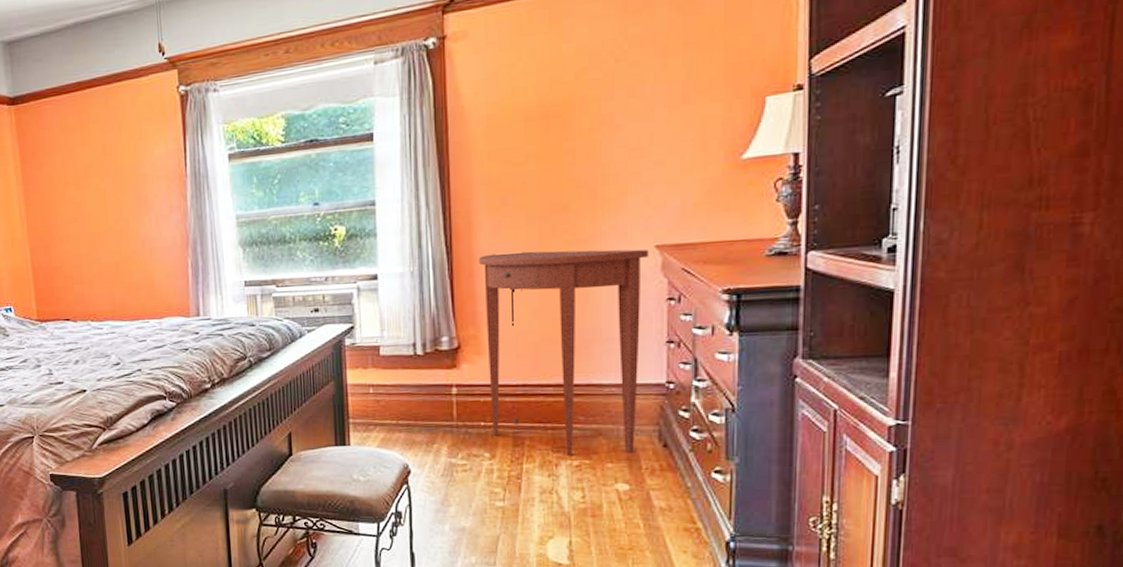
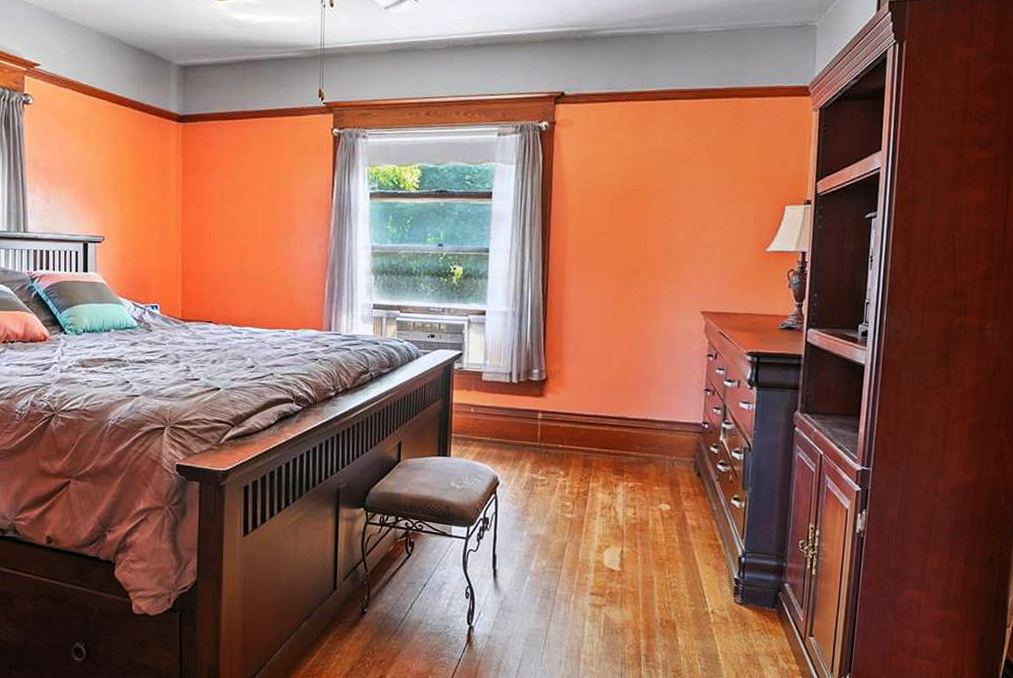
console table: present [479,249,649,457] -> none [568,304,696,480]

